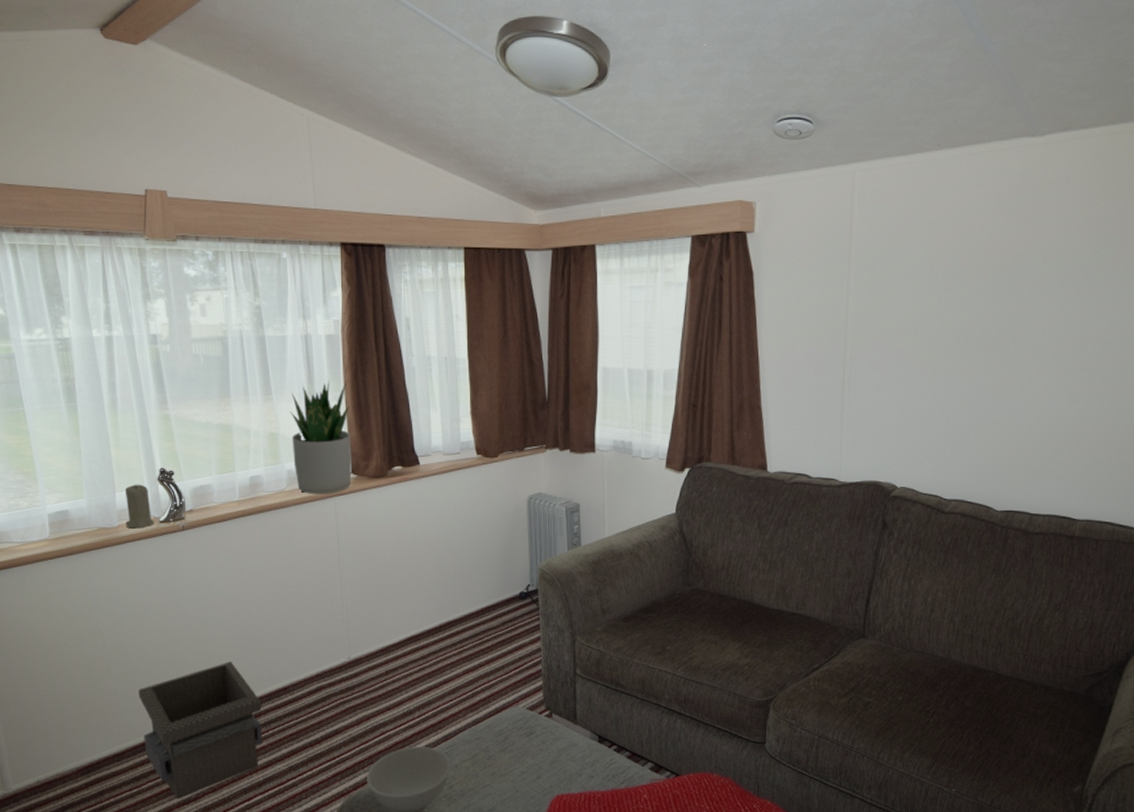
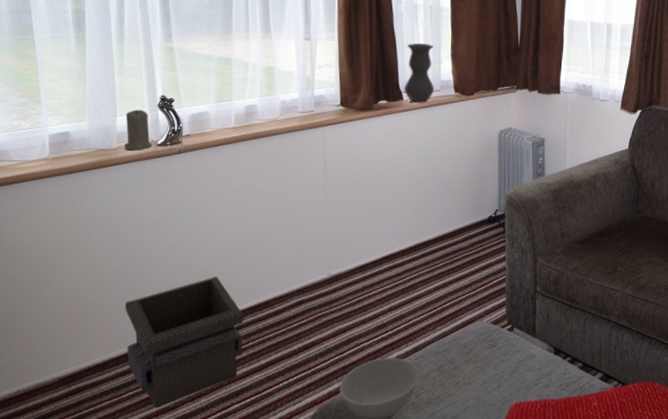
planter: present [290,379,352,495] -> none [286,22,342,125]
vase: none [420,400,454,468] -> present [404,43,435,104]

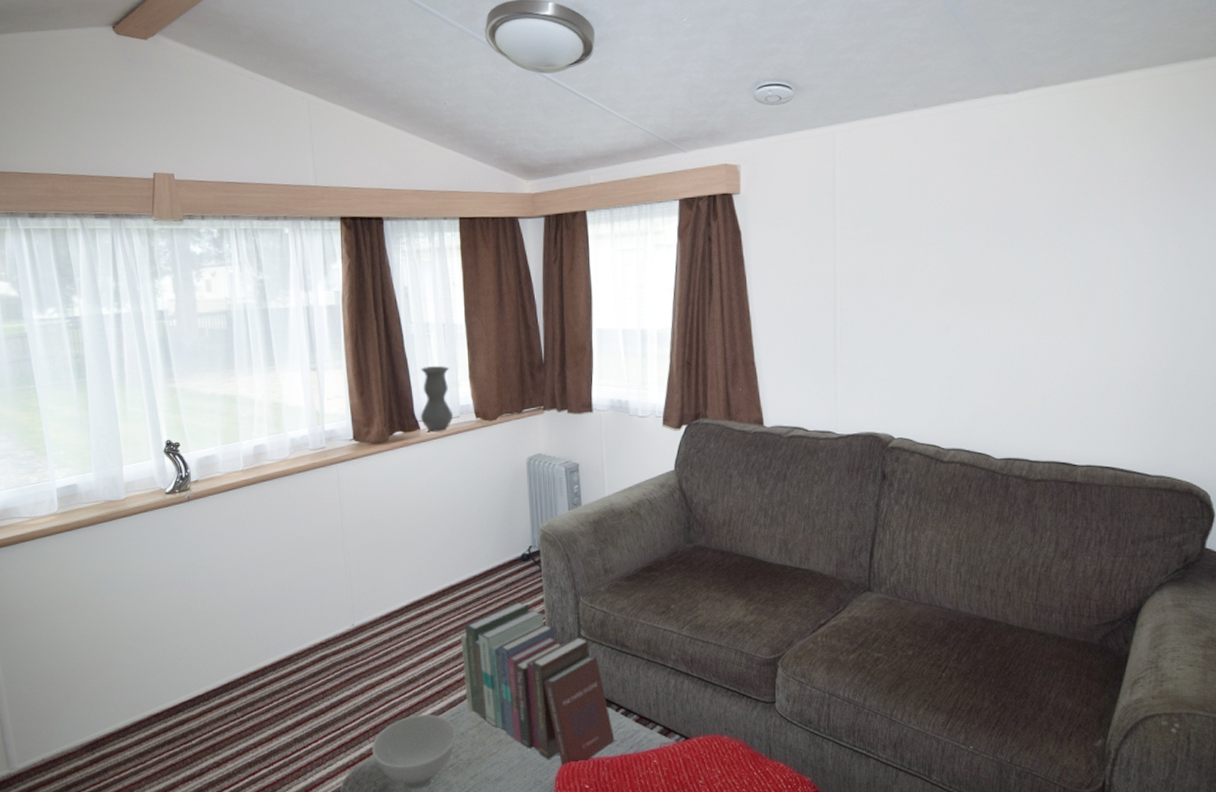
candle: present [124,109,152,152] -> none [132,456,160,502]
storage basket: present [125,276,244,409] -> none [144,631,267,775]
books: none [428,258,561,409] -> present [461,601,615,769]

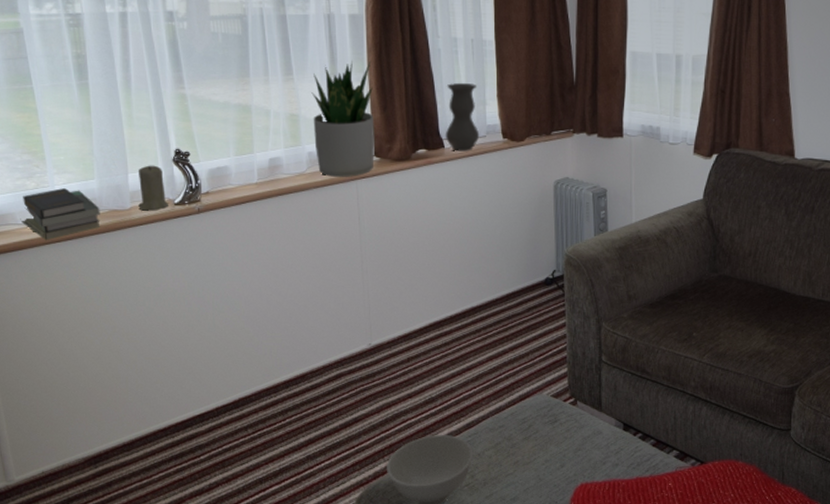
books: none [23,482,97,533] -> present [20,188,101,241]
candle: none [132,456,160,502] -> present [138,165,168,212]
planter: none [292,348,353,463] -> present [311,60,374,178]
books: present [461,601,615,769] -> none [480,325,631,490]

